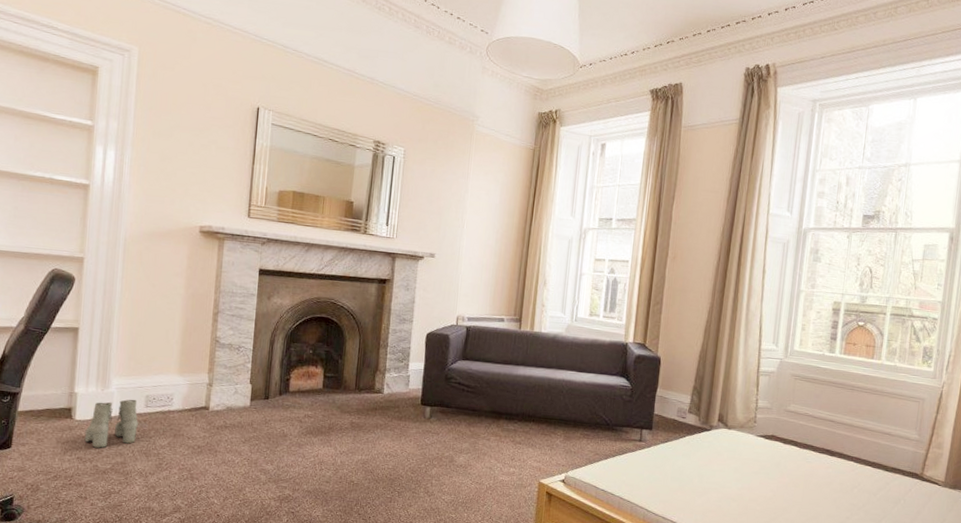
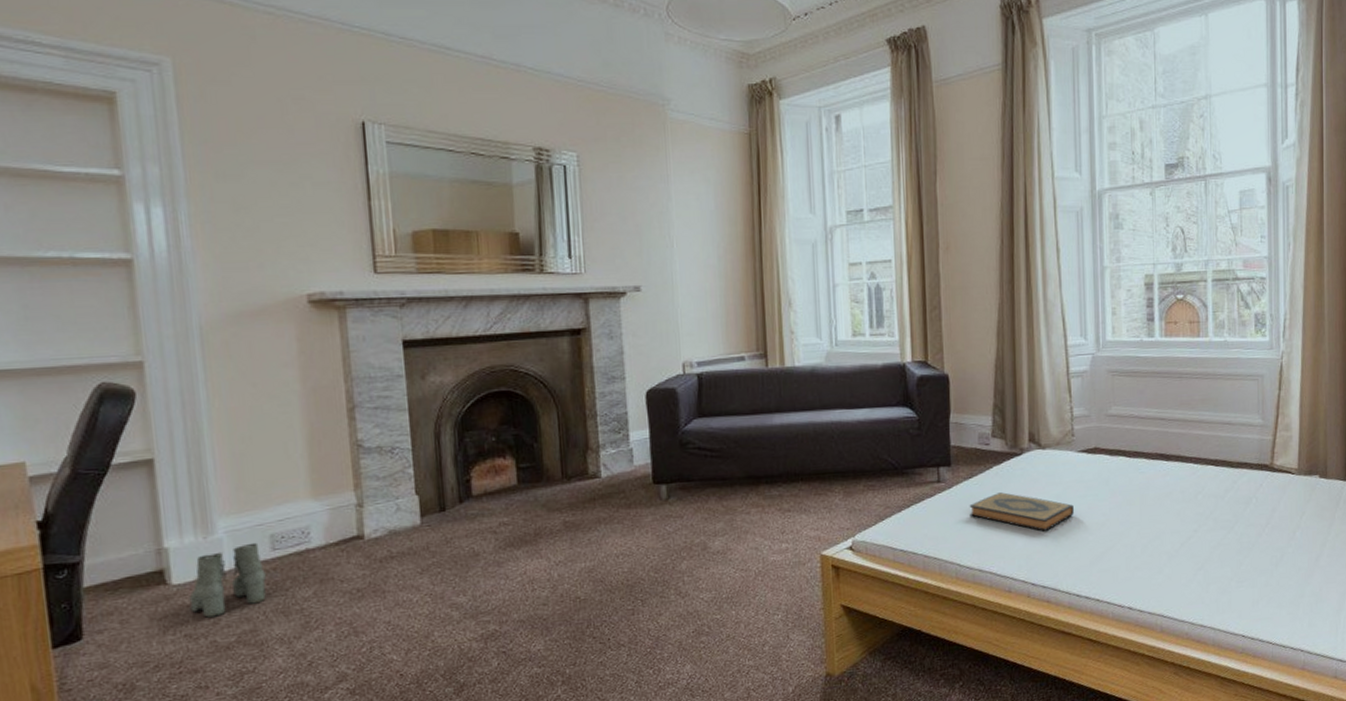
hardback book: none [661,458,748,496] -> present [969,492,1074,531]

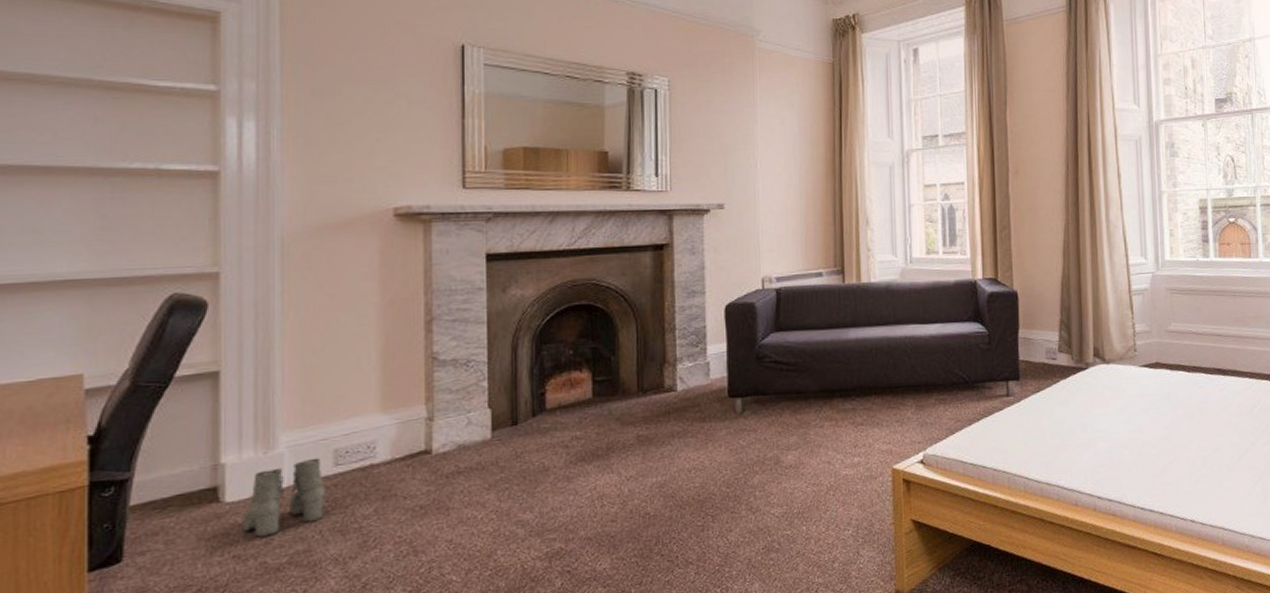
hardback book: present [969,492,1074,531] -> none [1037,406,1137,445]

